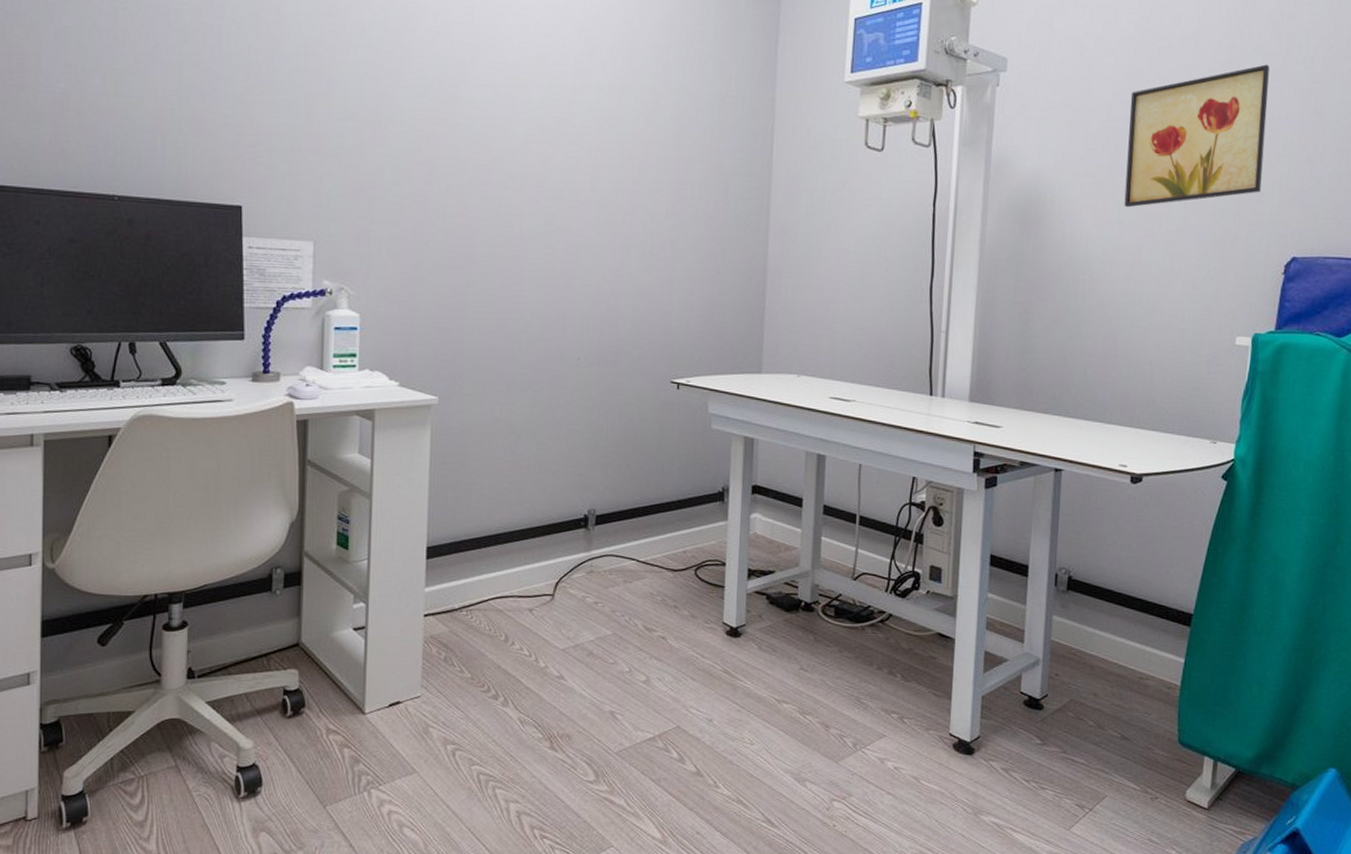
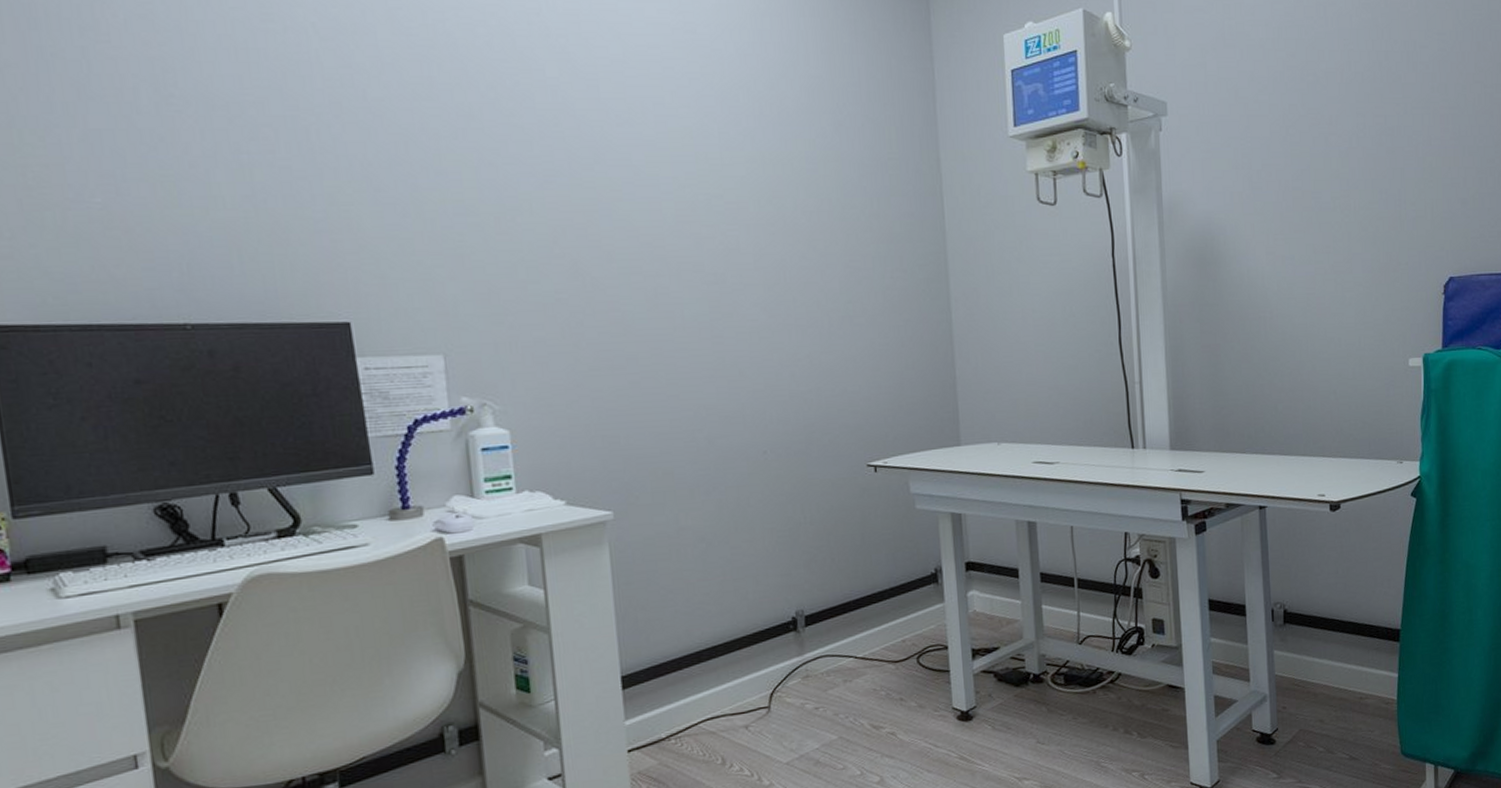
wall art: present [1124,64,1270,208] -> none [1287,93,1415,243]

